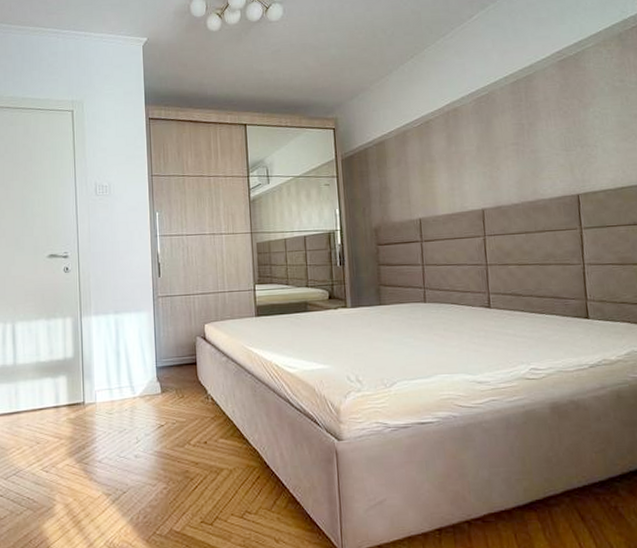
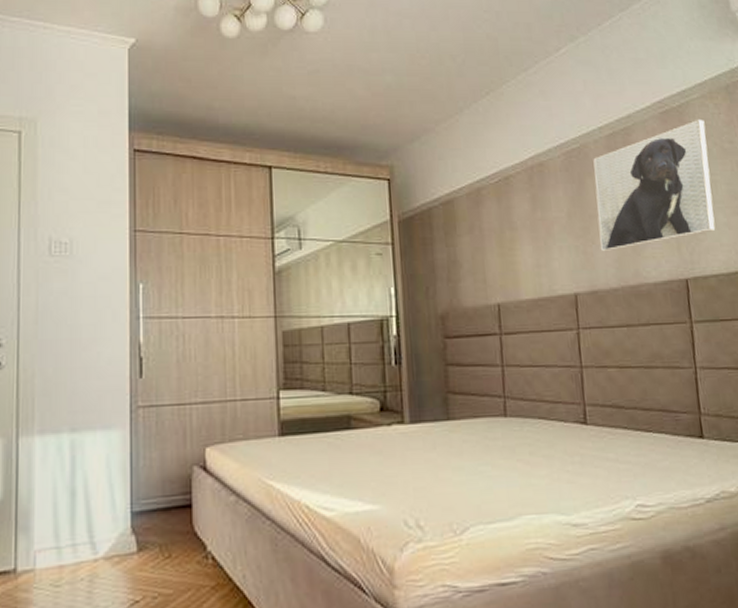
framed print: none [499,64,605,176] -> present [593,120,716,252]

